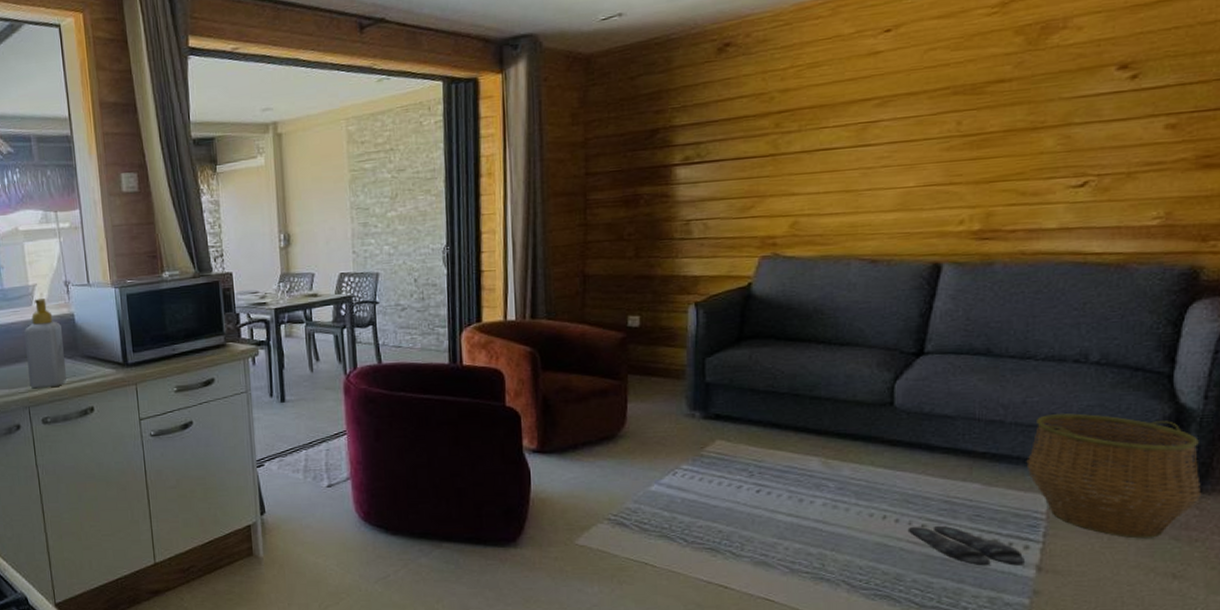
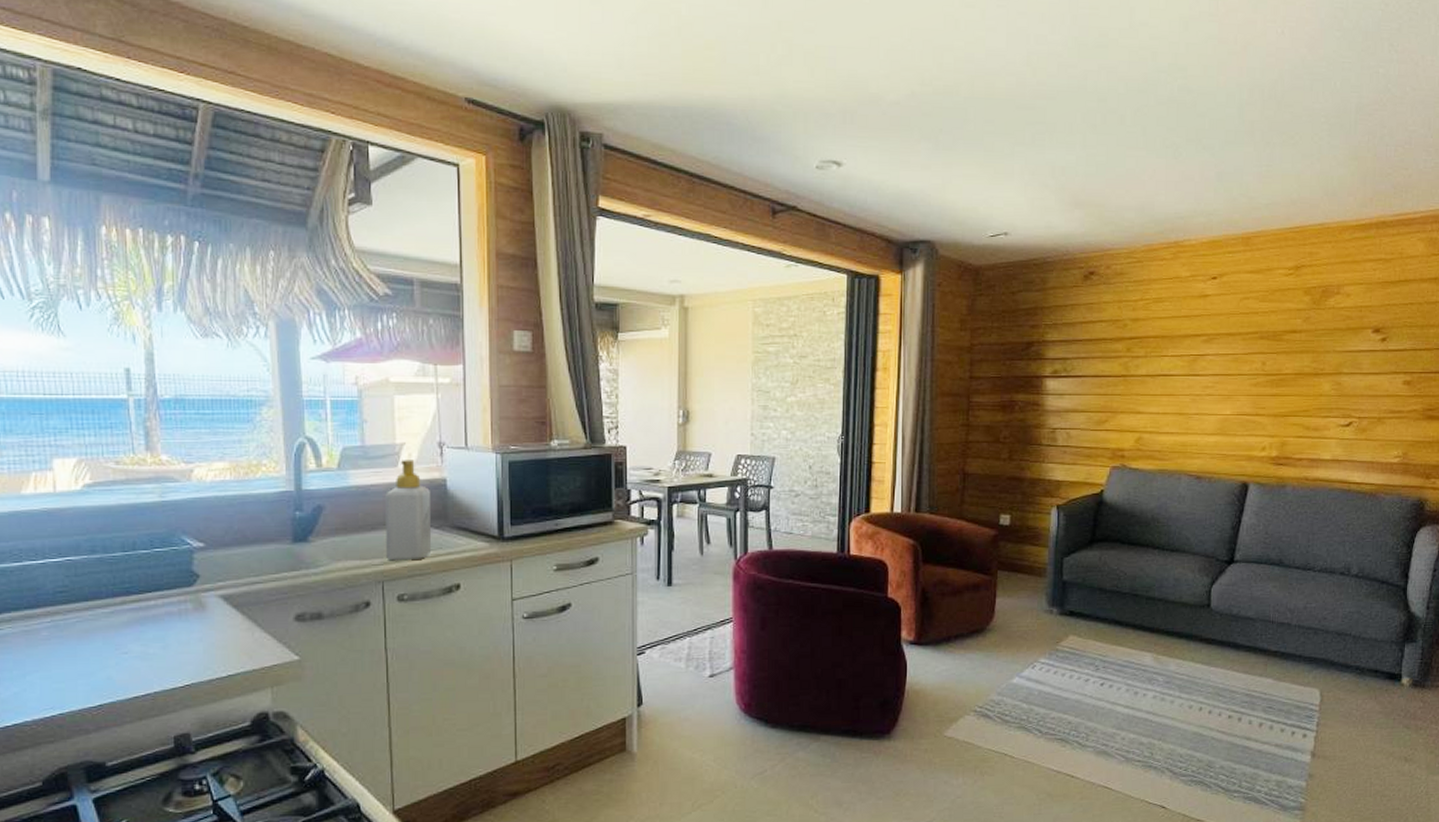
slippers: present [907,525,1025,566] -> none [1218,716,1303,753]
basket: present [1026,413,1202,539] -> none [1306,618,1425,727]

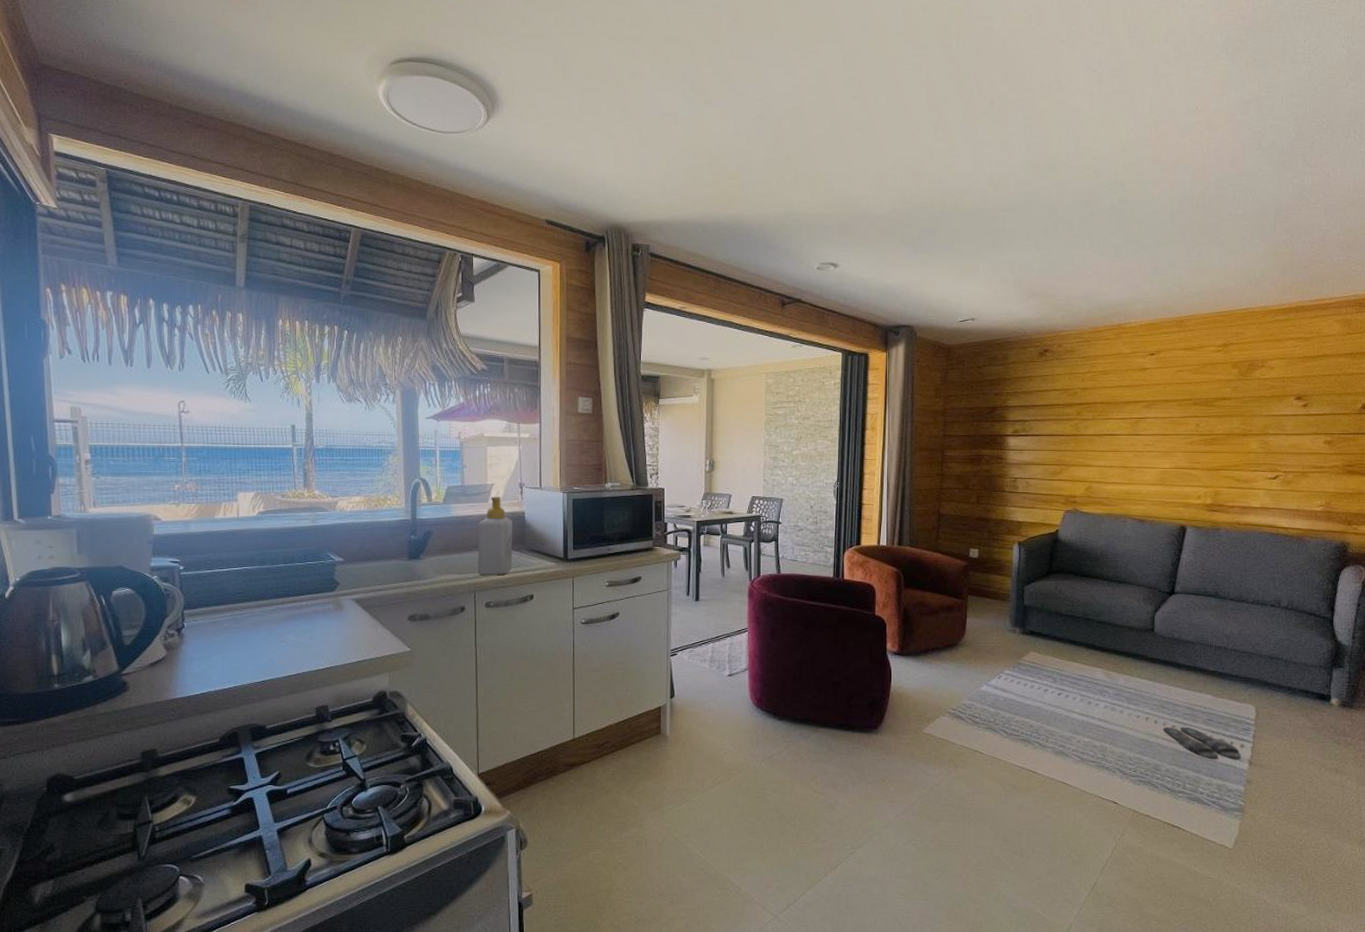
slippers: none [1218,716,1303,753] -> present [1163,726,1241,760]

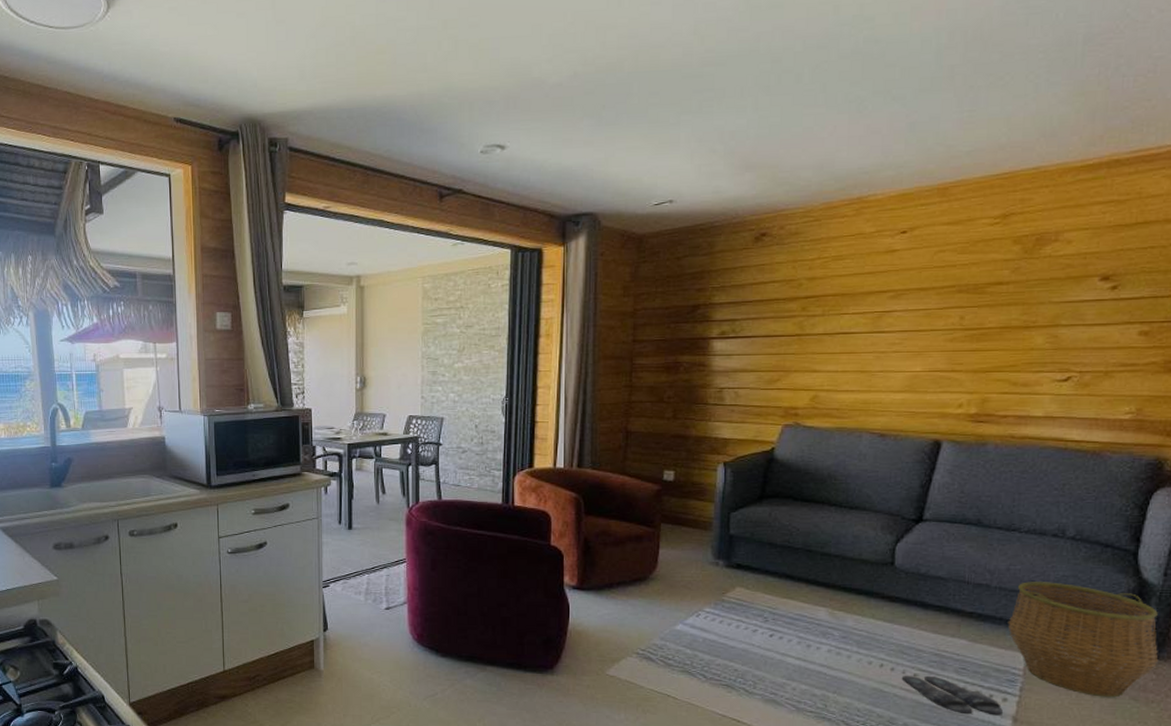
soap bottle: present [478,497,513,575] -> none [118,421,154,502]
basket: none [1241,644,1353,742] -> present [1007,582,1159,698]

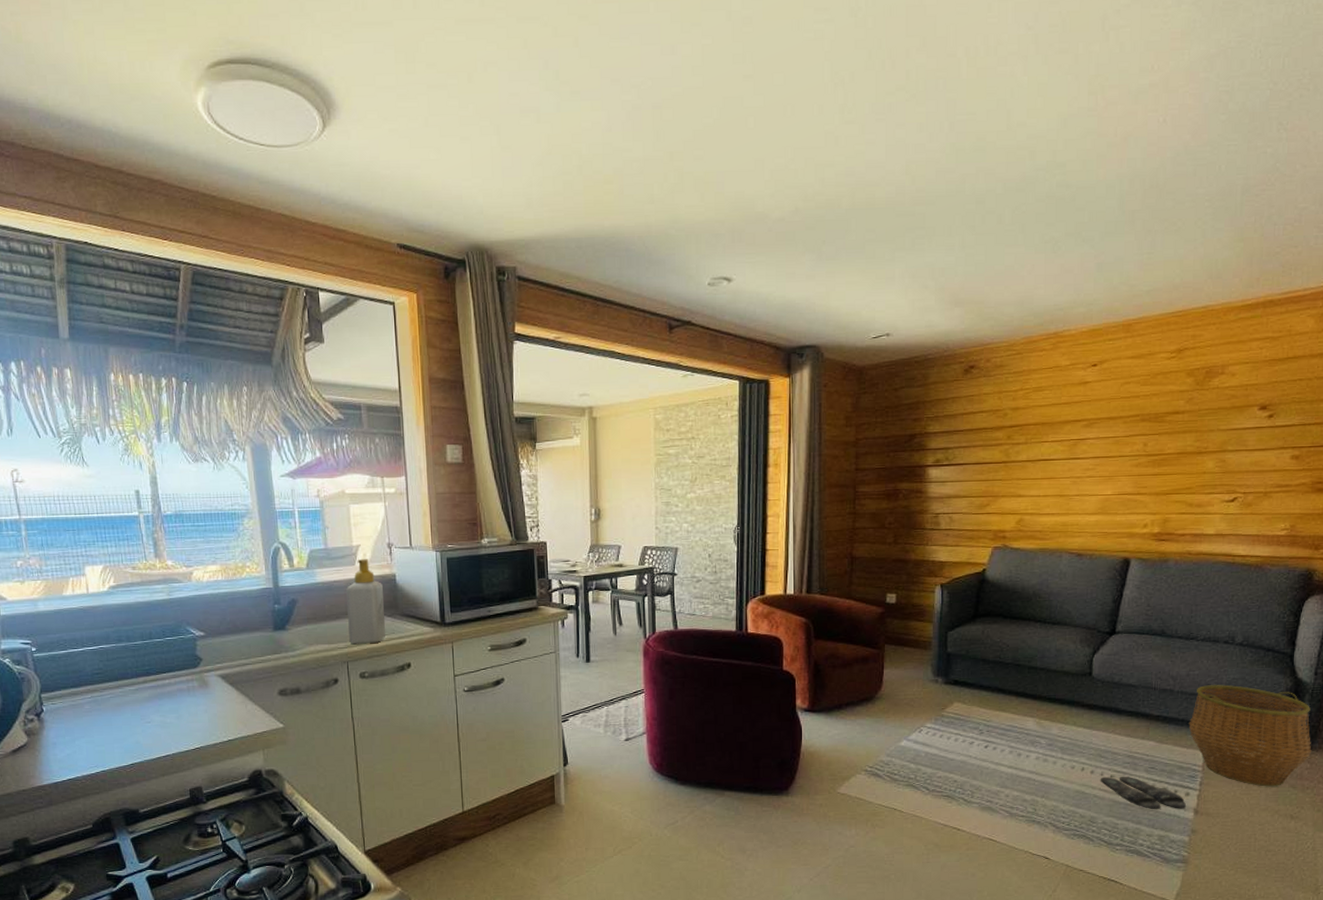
soap bottle: none [118,421,154,502] -> present [346,559,385,644]

